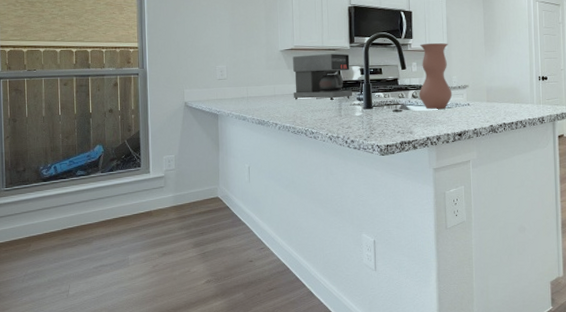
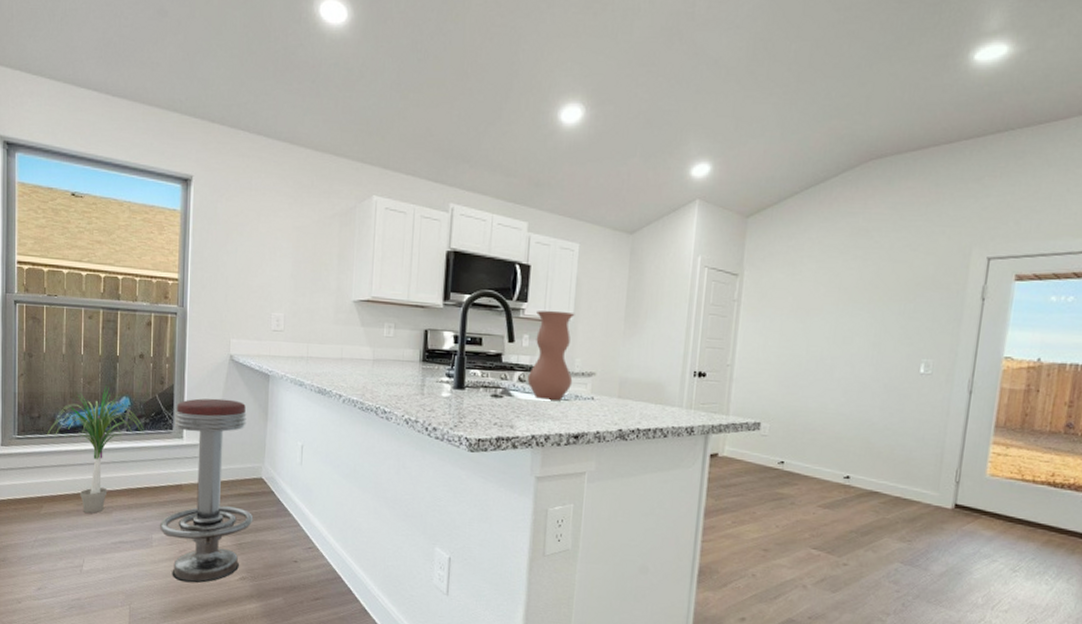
potted plant: none [32,138,117,245] -> present [47,386,144,513]
bar stool: none [134,137,214,292] -> present [159,398,254,583]
coffee maker: present [293,53,352,100] -> none [364,309,442,373]

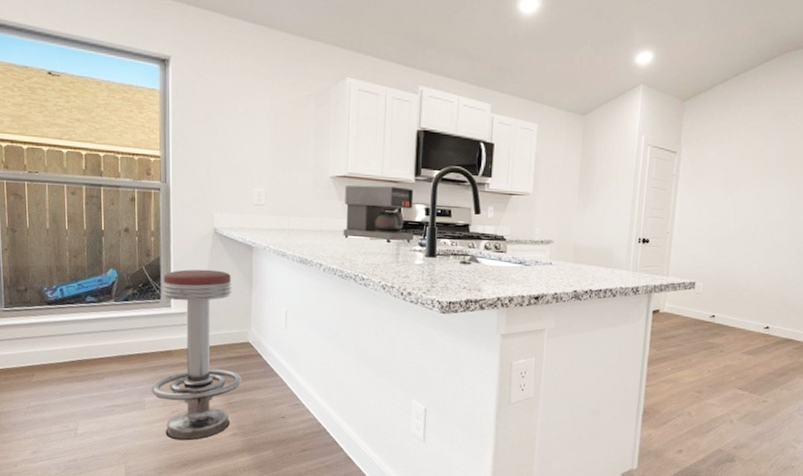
potted plant: present [47,386,144,513] -> none [35,259,133,380]
coffee maker: none [364,309,442,373] -> present [343,184,414,242]
vase: present [527,310,575,400] -> none [492,184,535,266]

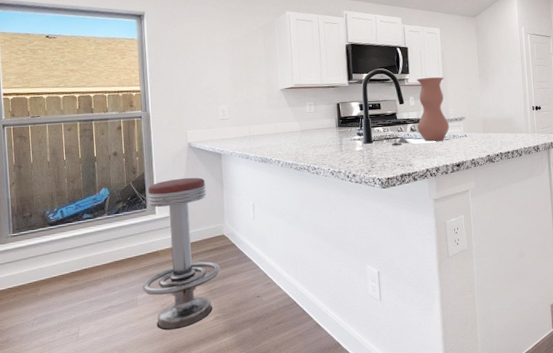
coffee maker: present [343,184,414,242] -> none [293,90,352,137]
vase: none [492,184,535,266] -> present [417,77,450,142]

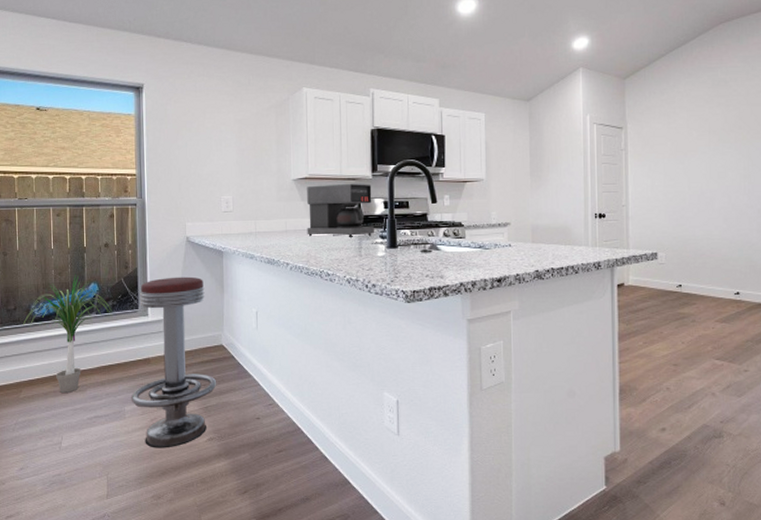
potted plant: none [39,182,123,288] -> present [23,275,113,393]
coffee maker: none [293,90,352,137] -> present [307,183,374,237]
vase: present [417,77,450,142] -> none [451,172,491,250]

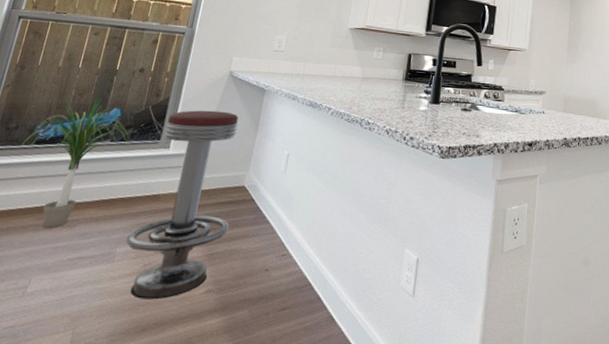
coffee maker: present [307,183,374,237] -> none [354,36,424,90]

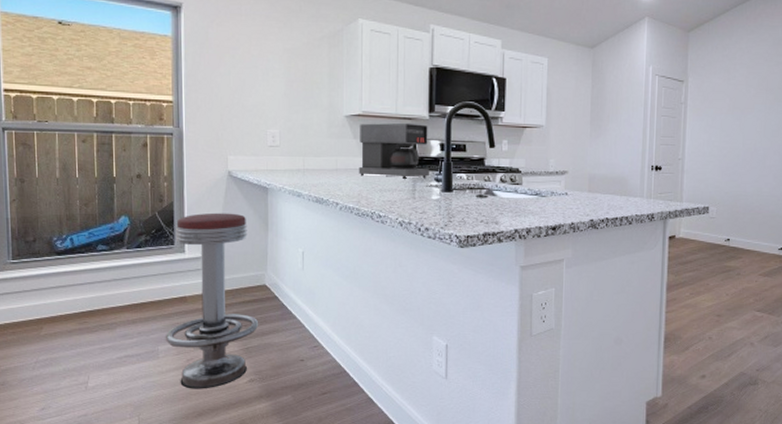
potted plant: present [21,97,131,228] -> none [44,206,145,331]
coffee maker: none [354,36,424,90] -> present [358,122,429,179]

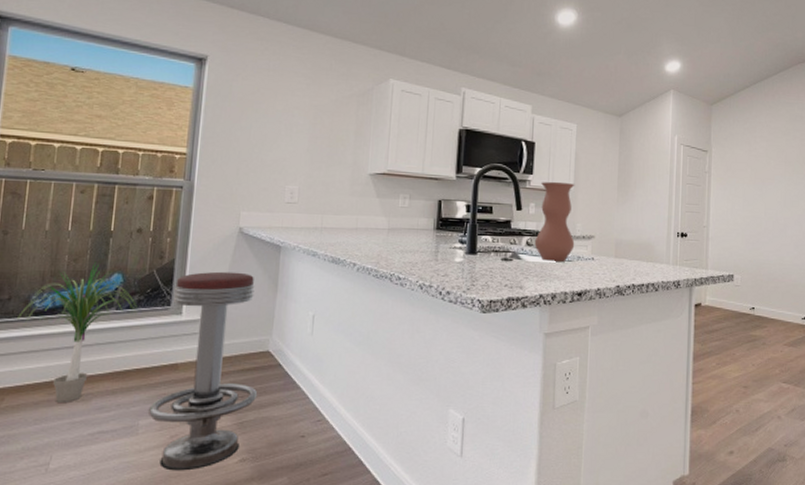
potted plant: none [44,206,145,331] -> present [18,262,138,402]
coffee maker: present [358,122,429,179] -> none [379,182,455,240]
vase: none [508,117,548,197] -> present [534,181,575,262]

